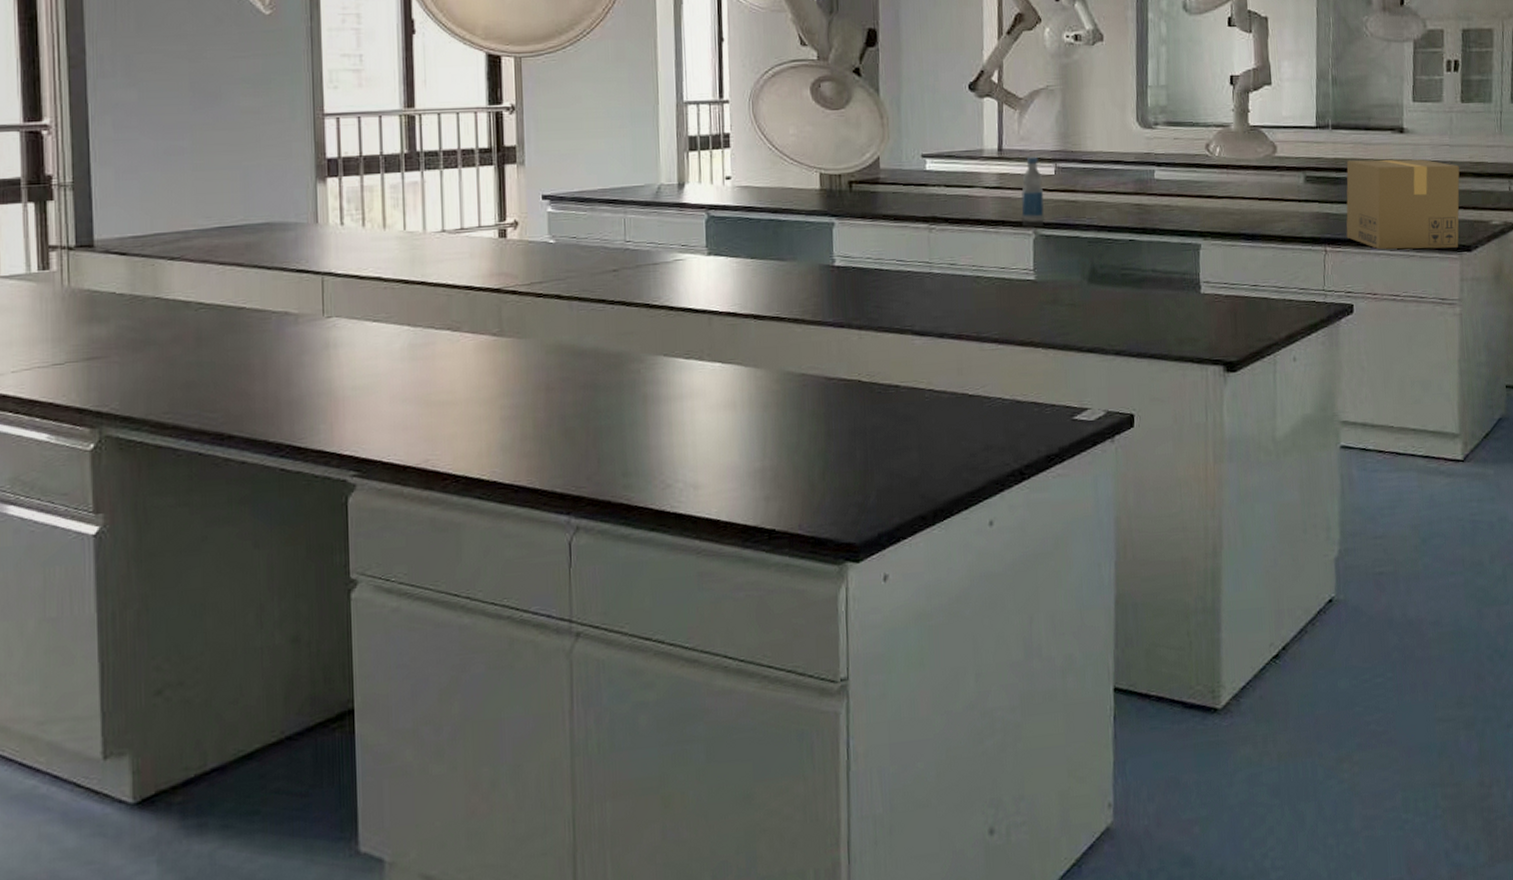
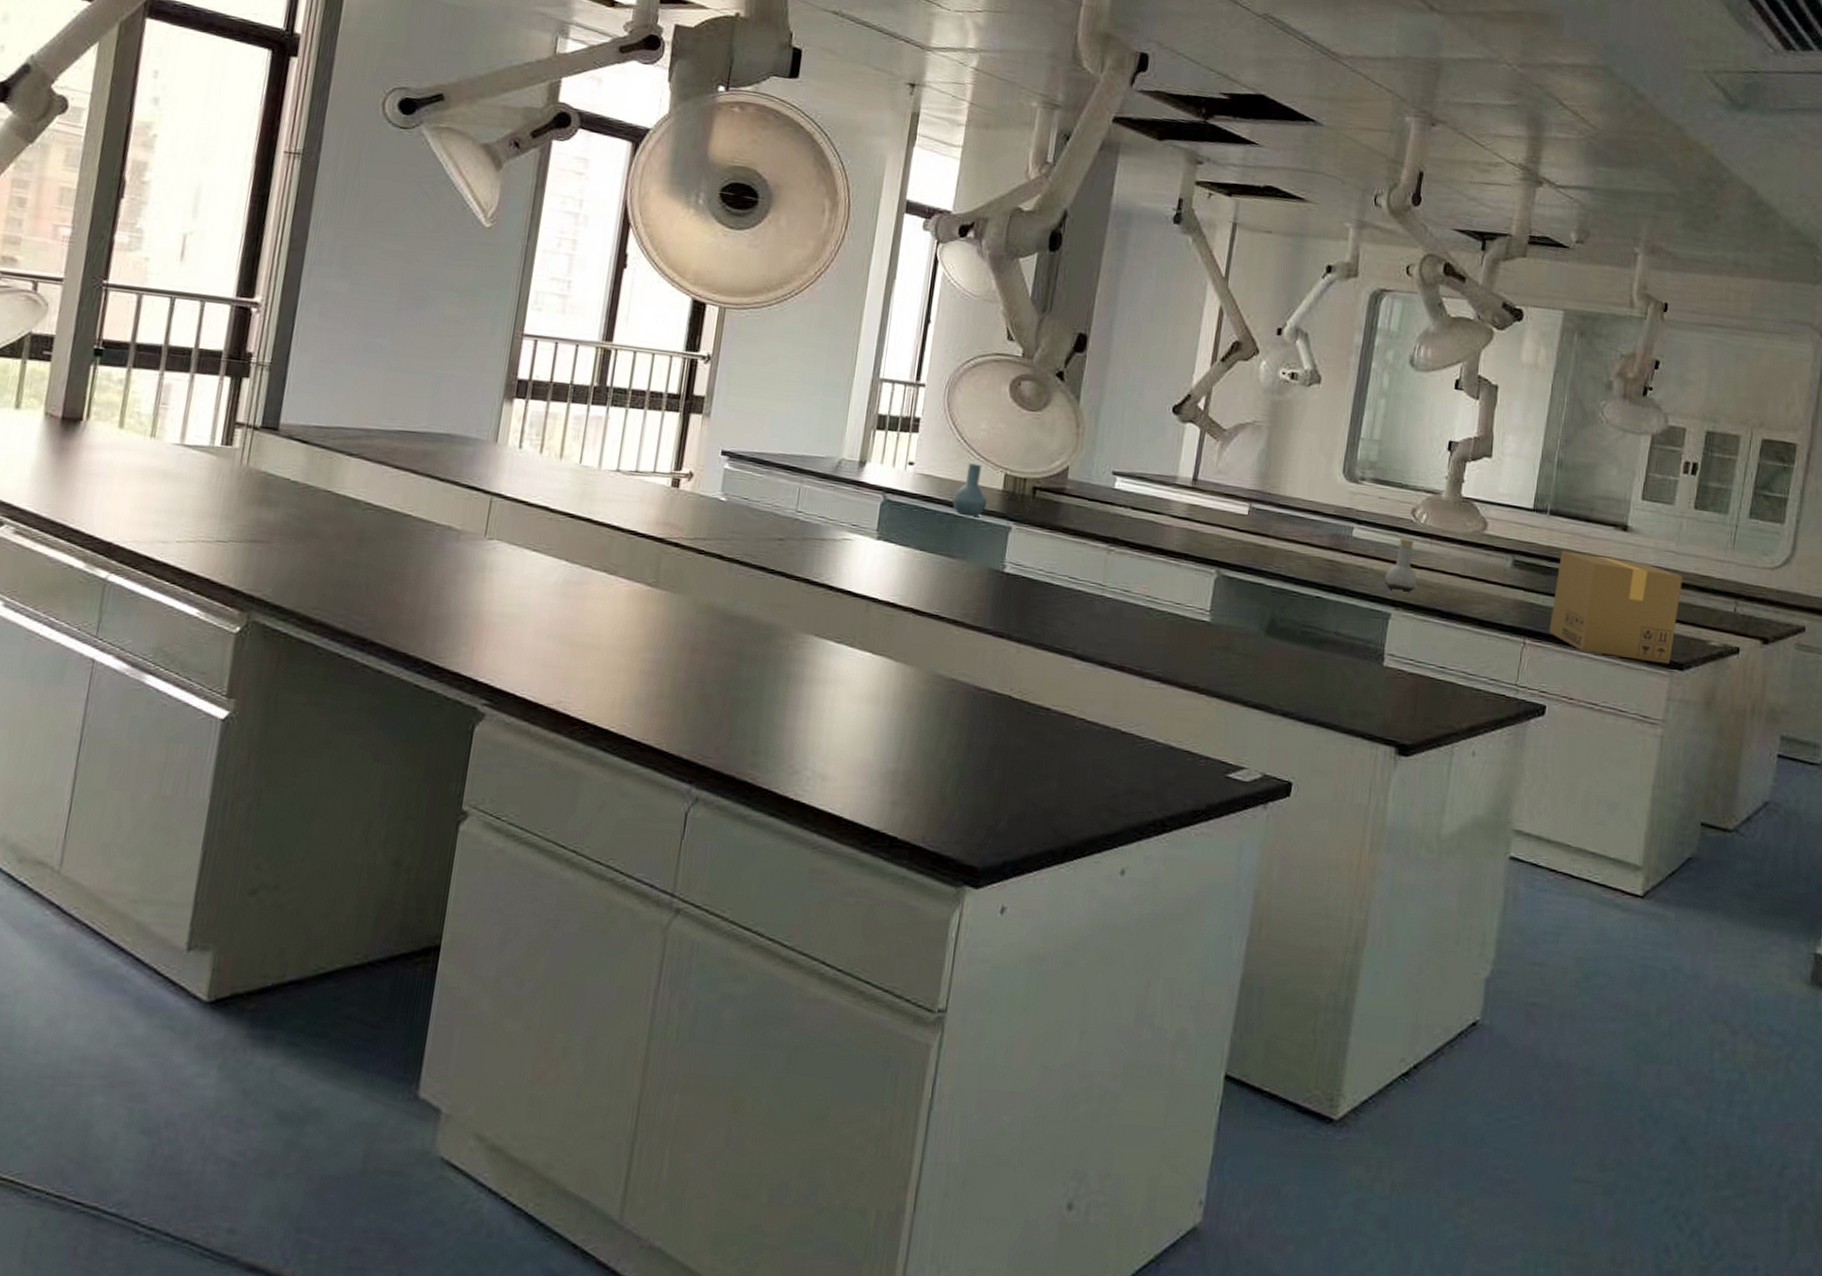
flask: none [773,168,807,220] -> present [952,463,987,518]
bottle: present [1021,157,1044,227] -> none [1205,492,1234,567]
flask: none [1190,172,1220,225] -> present [1385,538,1418,595]

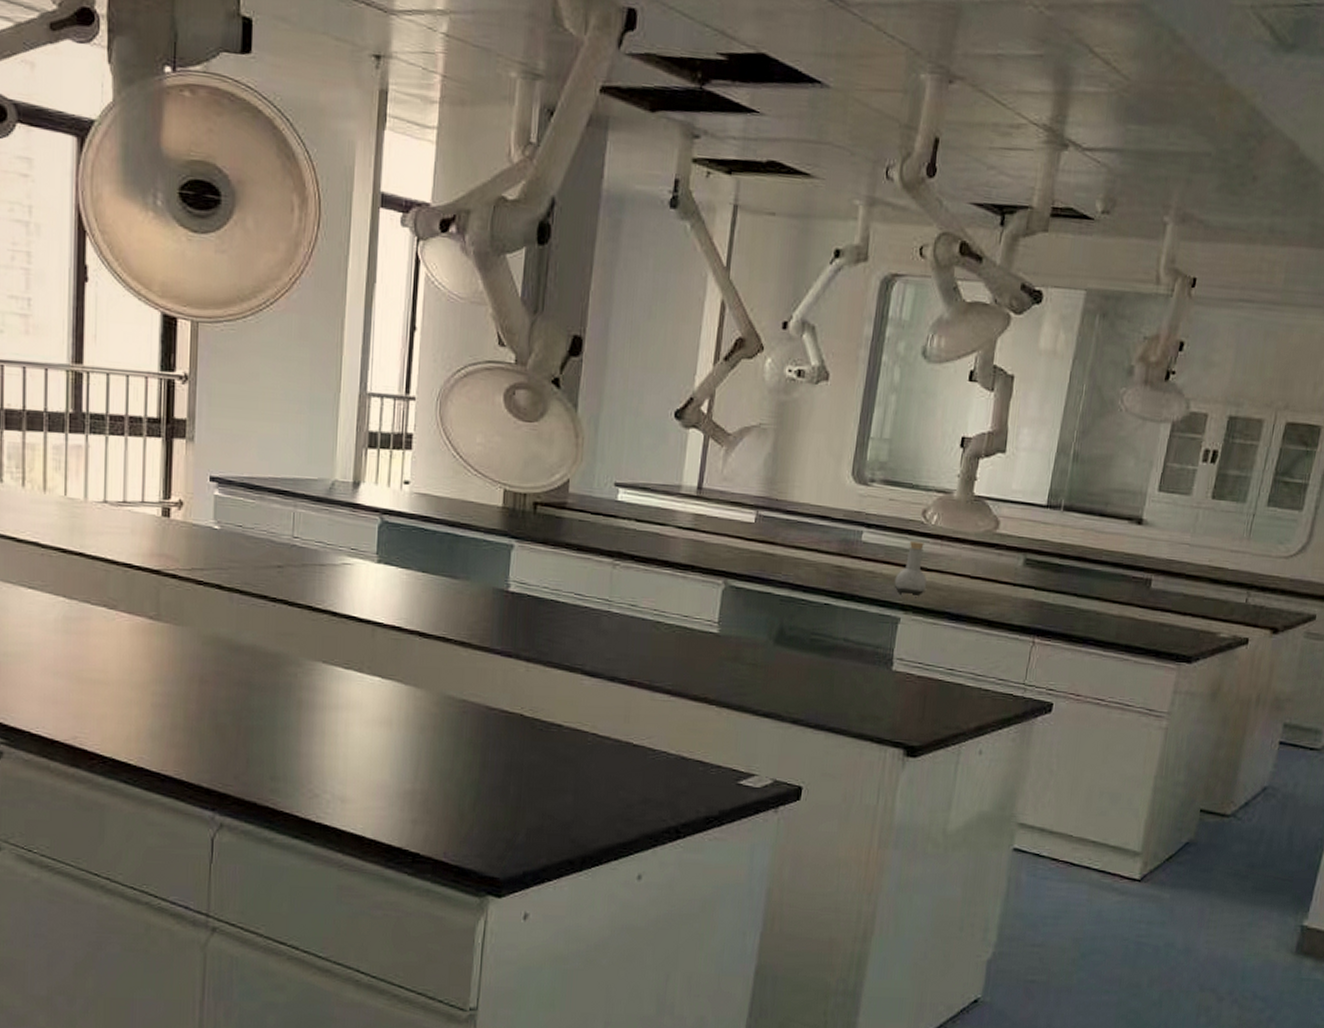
flask: present [952,463,987,518] -> none [451,480,487,536]
cardboard box: present [1549,551,1682,665] -> none [1058,548,1196,658]

